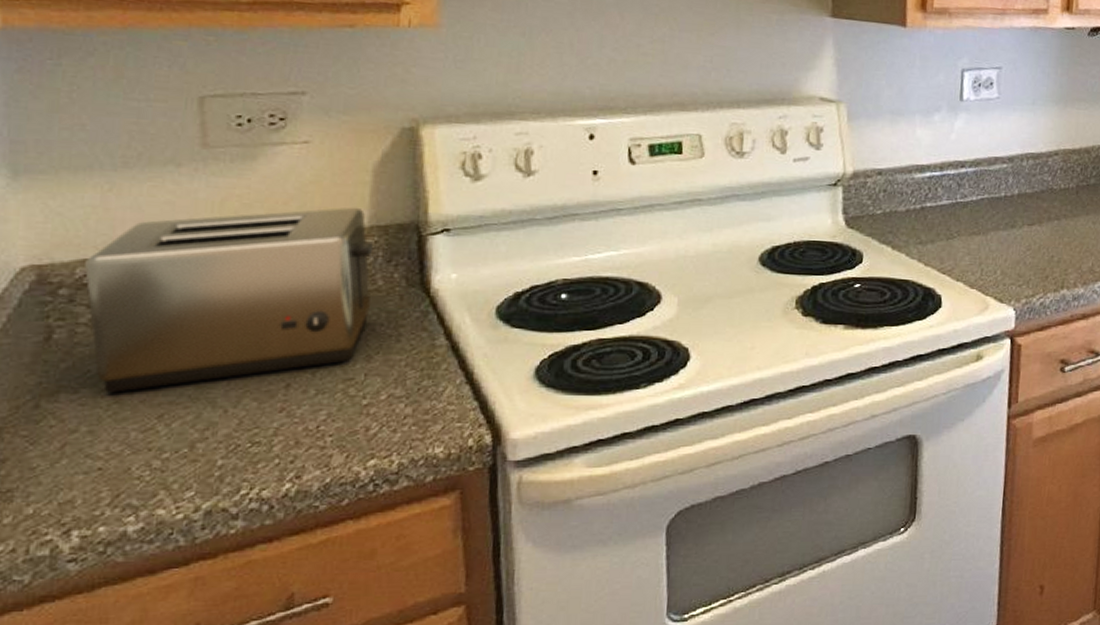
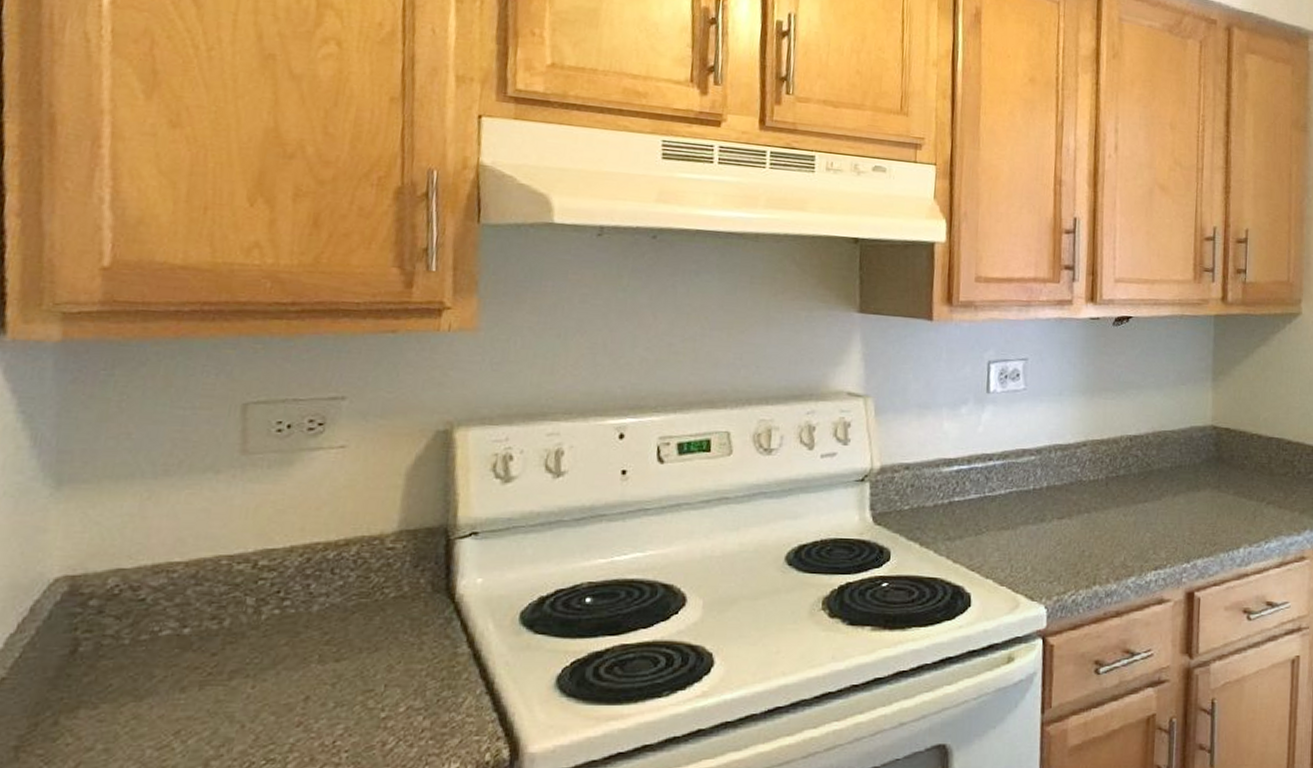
toaster: present [85,207,374,393] -> none [116,511,403,708]

